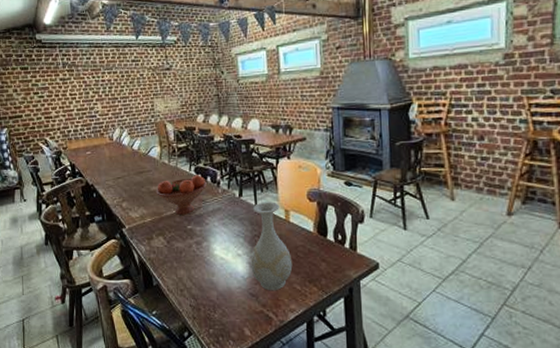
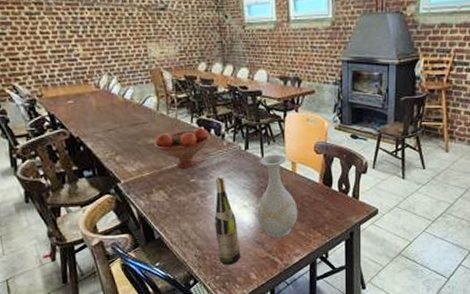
wine bottle: none [209,223,235,318] -> present [214,176,241,265]

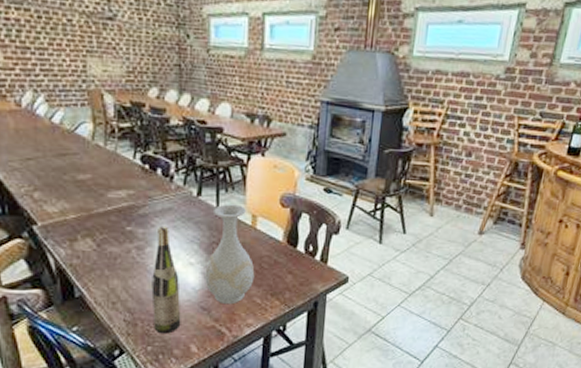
fruit bowl: present [153,127,212,168] -> none [84,165,157,213]

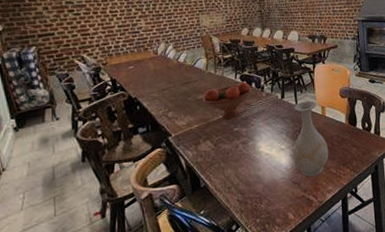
fruit bowl: none [84,165,157,213] -> present [202,82,253,119]
wine bottle: present [151,226,181,334] -> none [255,123,280,208]

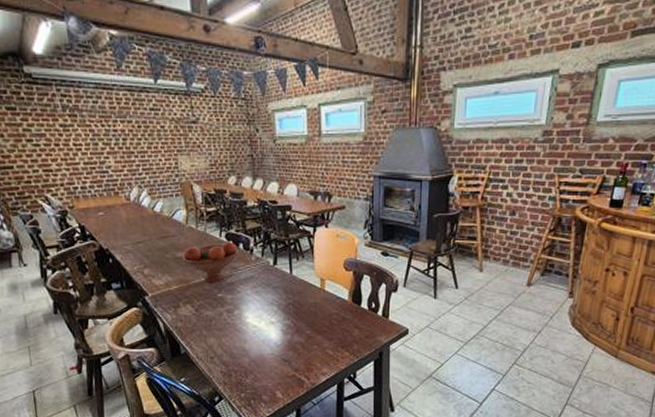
vase: present [293,100,329,178] -> none [284,270,326,357]

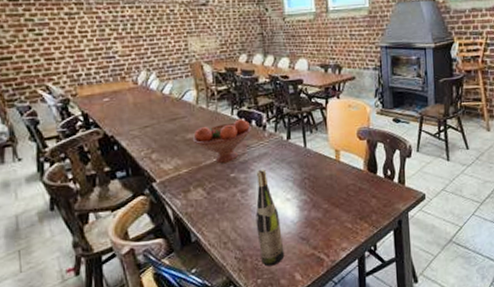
wine bottle: none [241,291,267,383] -> present [255,169,285,267]

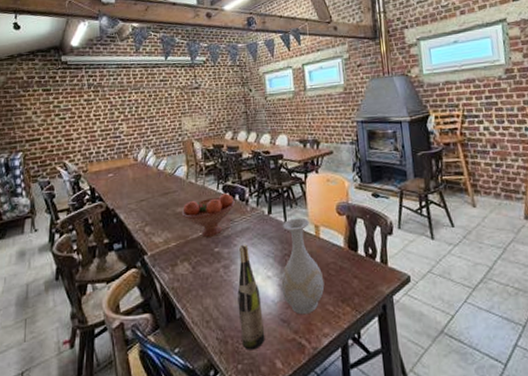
vase: none [300,142,344,233] -> present [281,217,325,315]

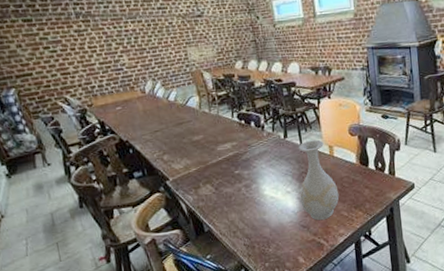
fruit bowl: present [181,193,236,237] -> none [198,121,252,162]
wine bottle: present [237,244,265,350] -> none [257,165,288,252]

